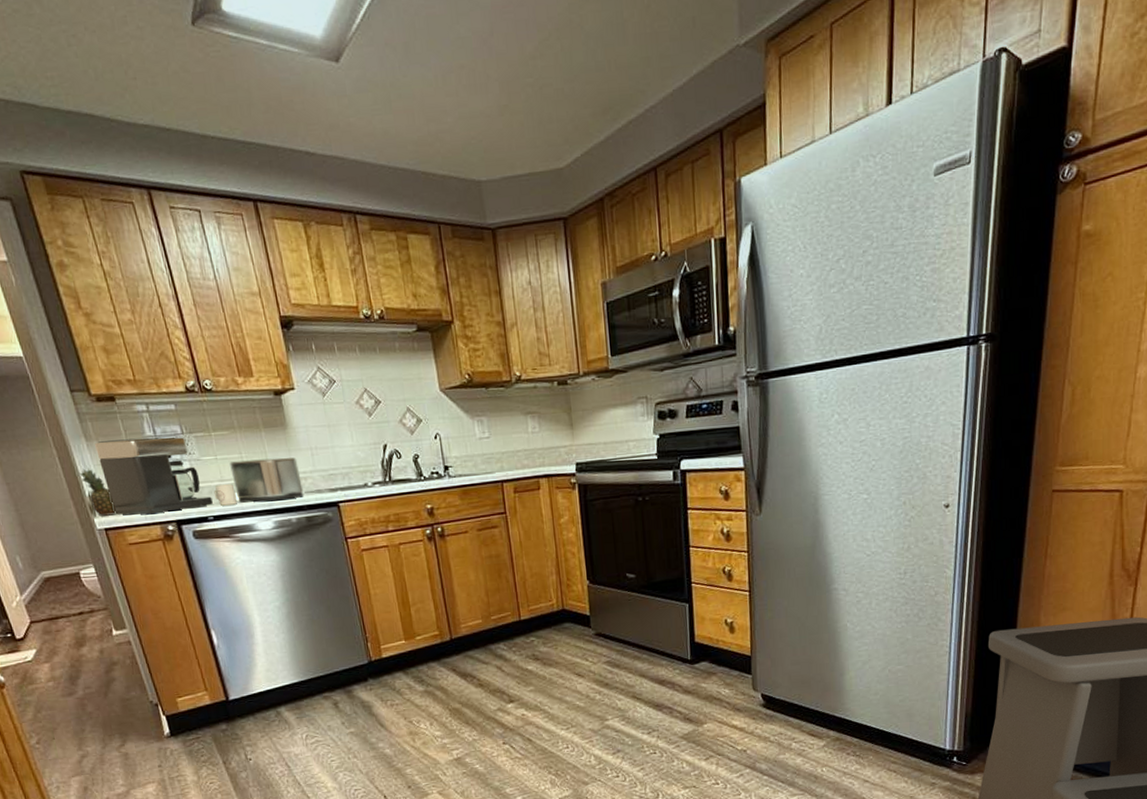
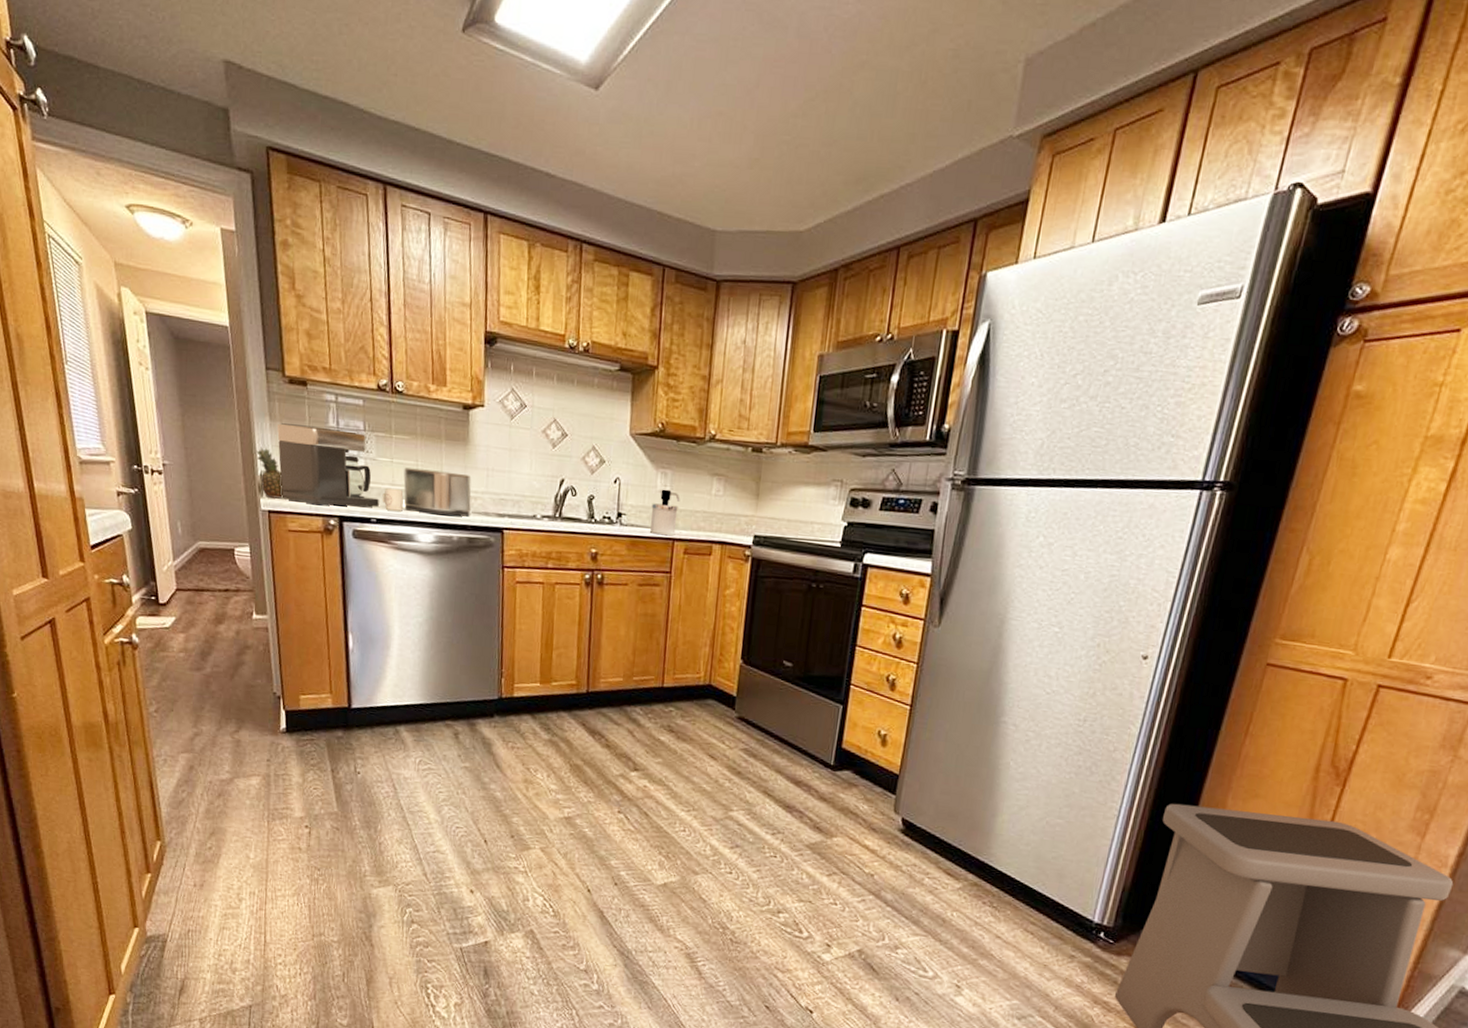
soap dispenser: none [474,435,503,480] -> present [650,489,680,536]

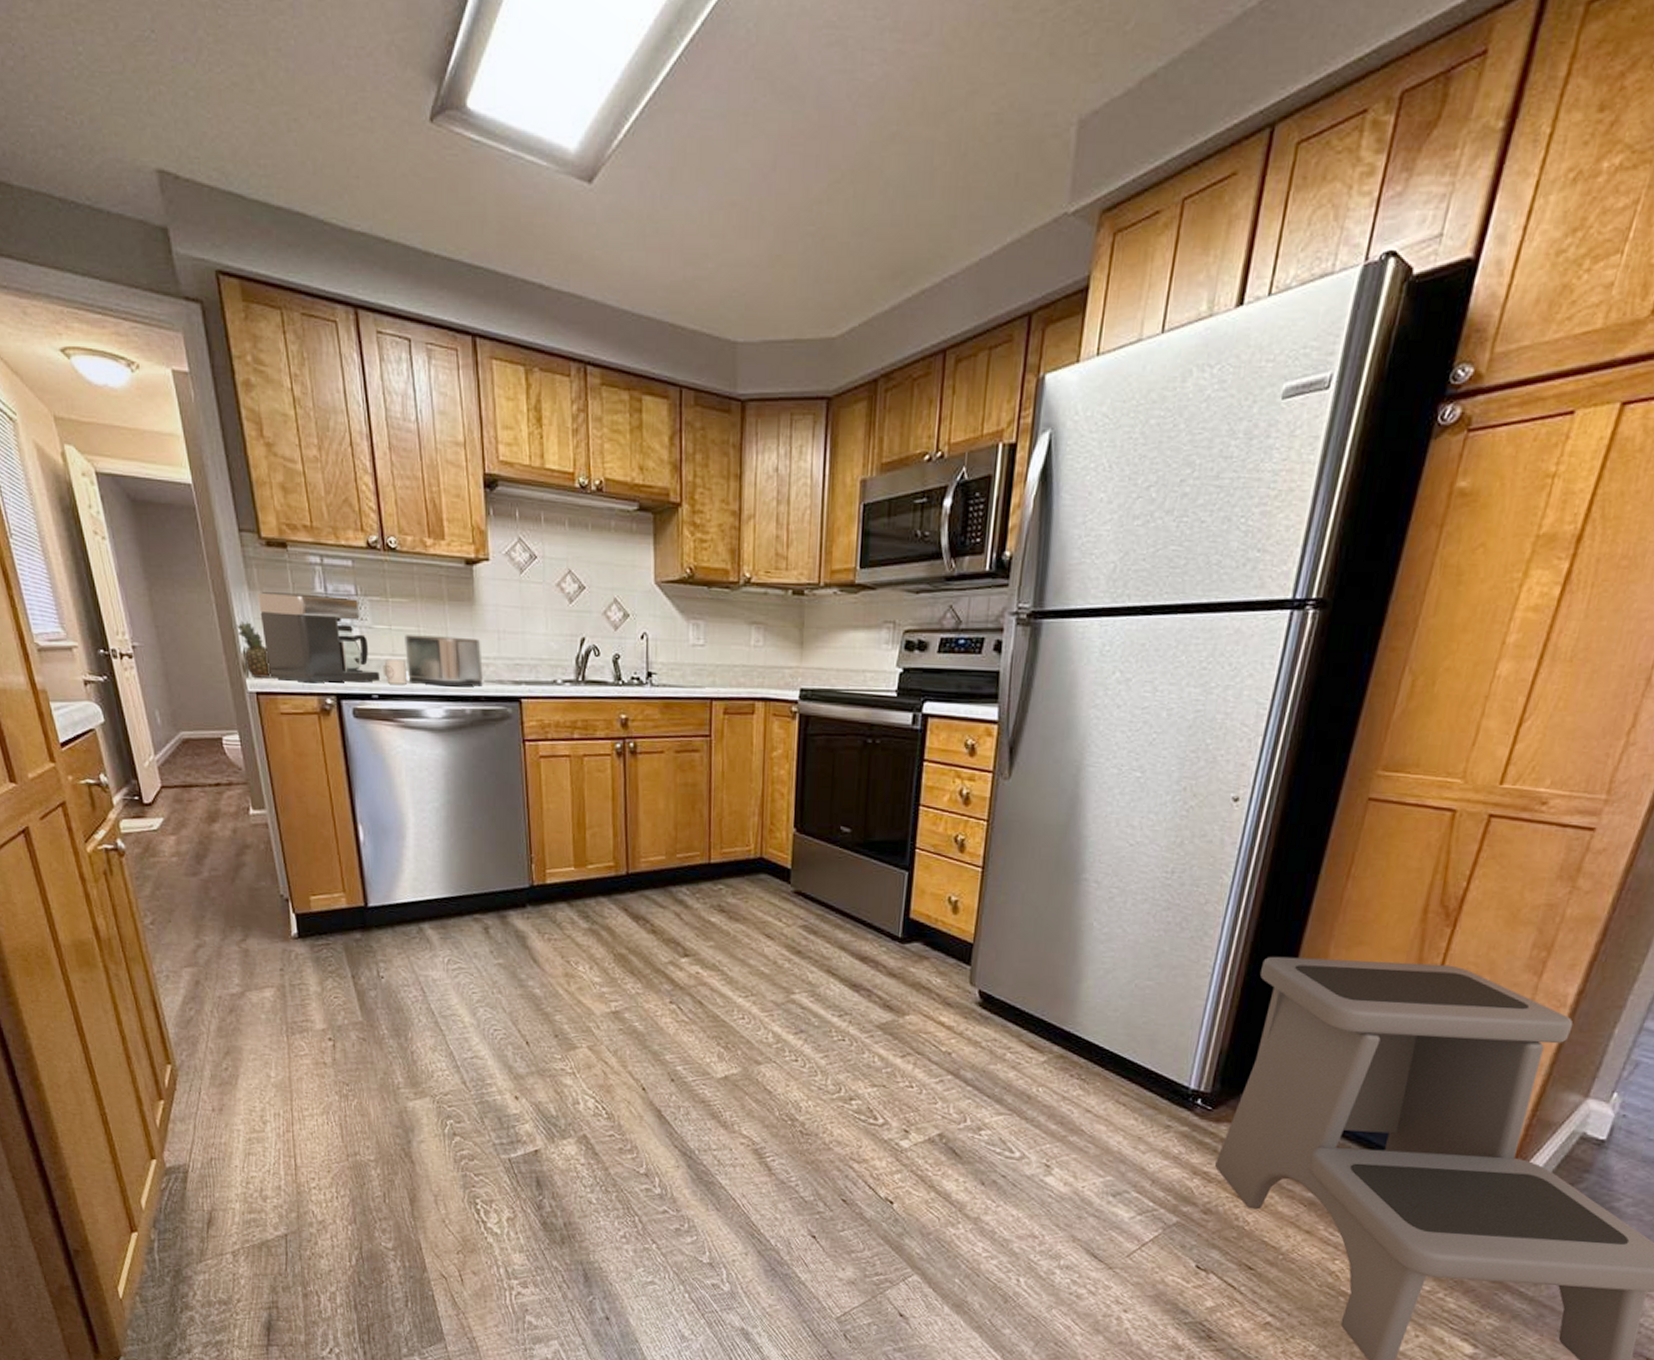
soap dispenser: present [650,489,680,536] -> none [684,642,716,695]

